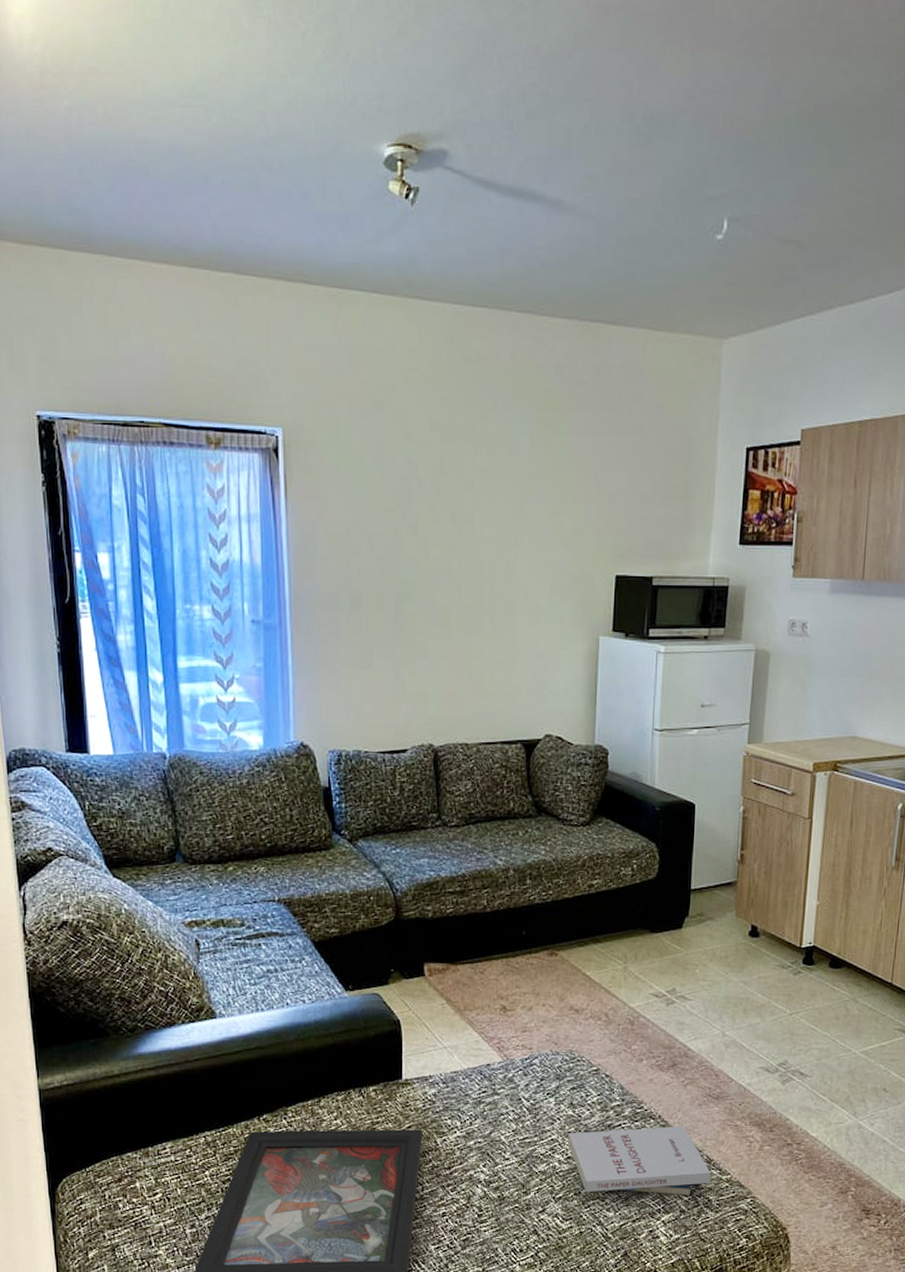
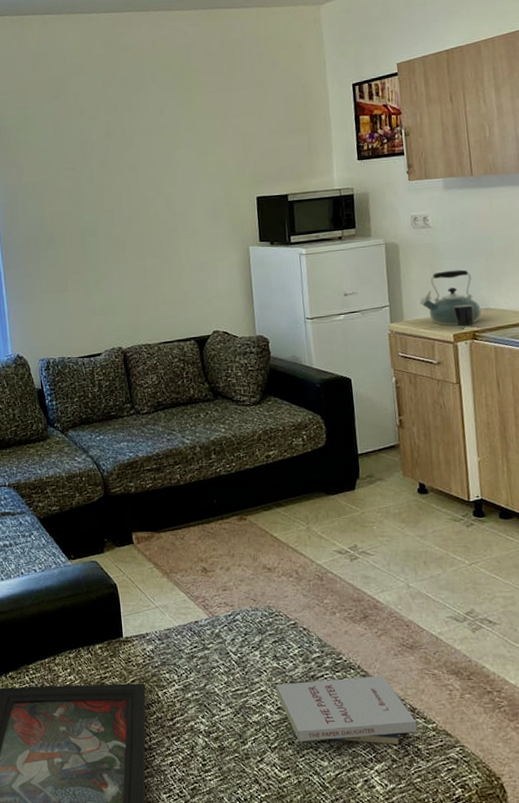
kettle: none [783,689,848,753] -> present [419,269,482,326]
mug: none [817,730,840,757] -> present [452,304,475,328]

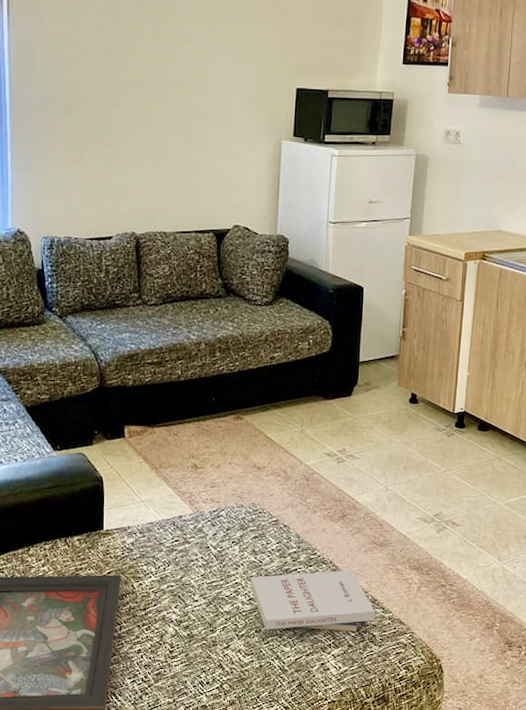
kettle: present [419,269,482,326] -> none [439,189,494,244]
mug: present [452,304,475,328] -> none [468,224,487,248]

